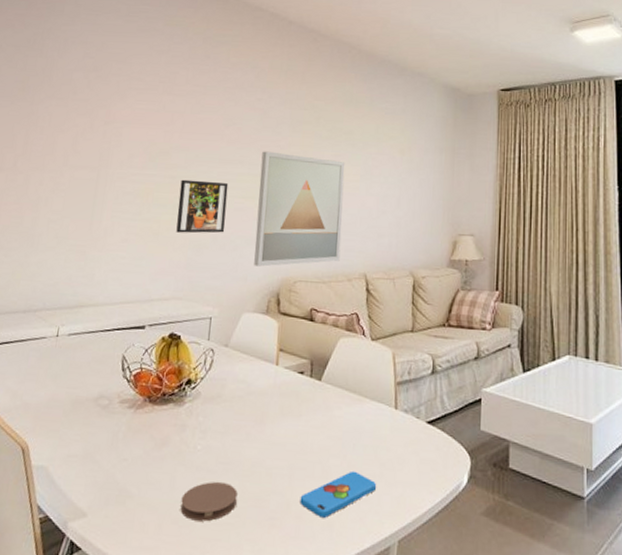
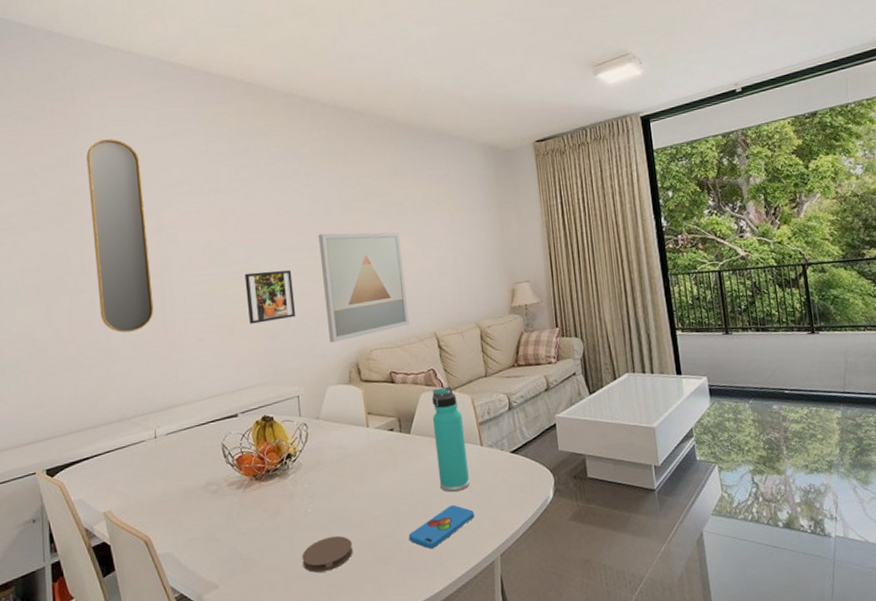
home mirror: none [31,26,103,221] -> present [86,139,154,333]
thermos bottle: none [344,334,380,457] -> present [431,386,470,492]

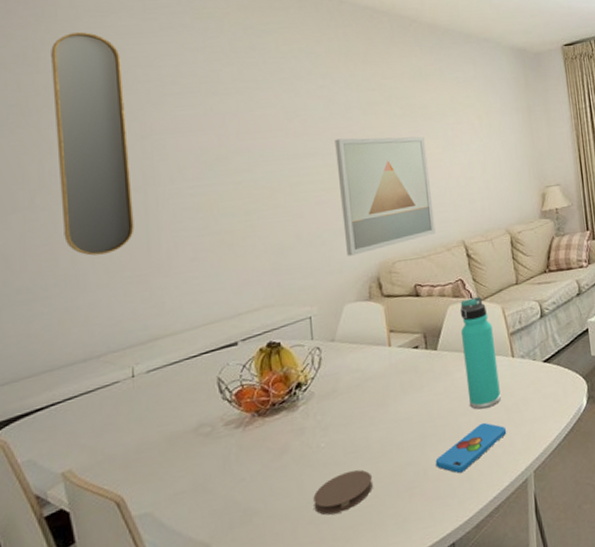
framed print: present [244,270,296,324] -> none [248,179,309,240]

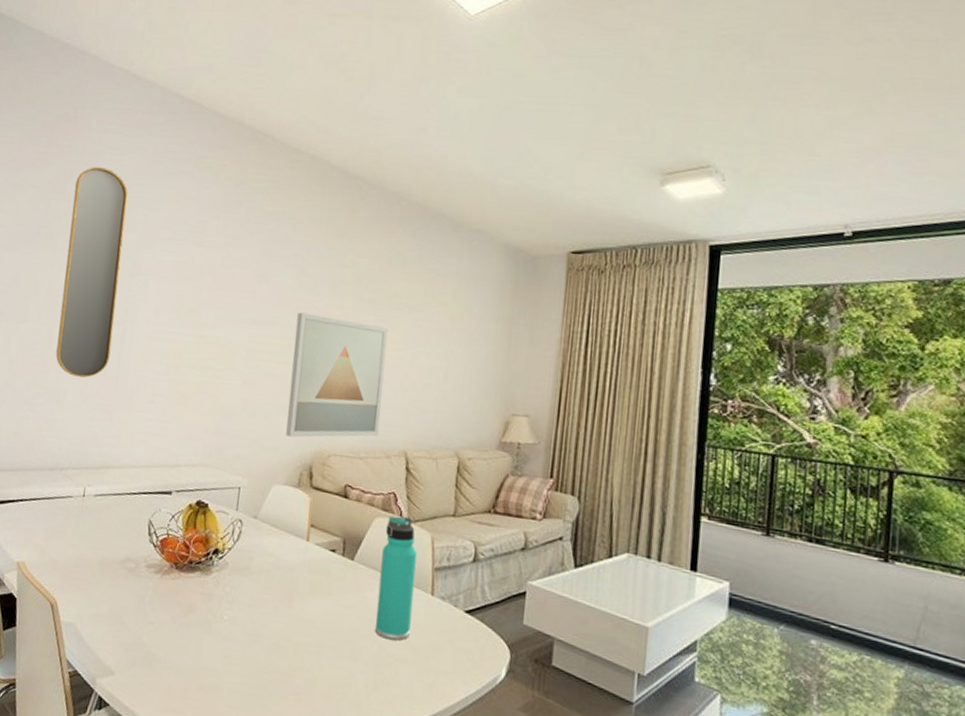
coaster: present [313,469,373,515] -> none [206,652,264,691]
smartphone: present [435,422,507,473] -> none [327,653,409,698]

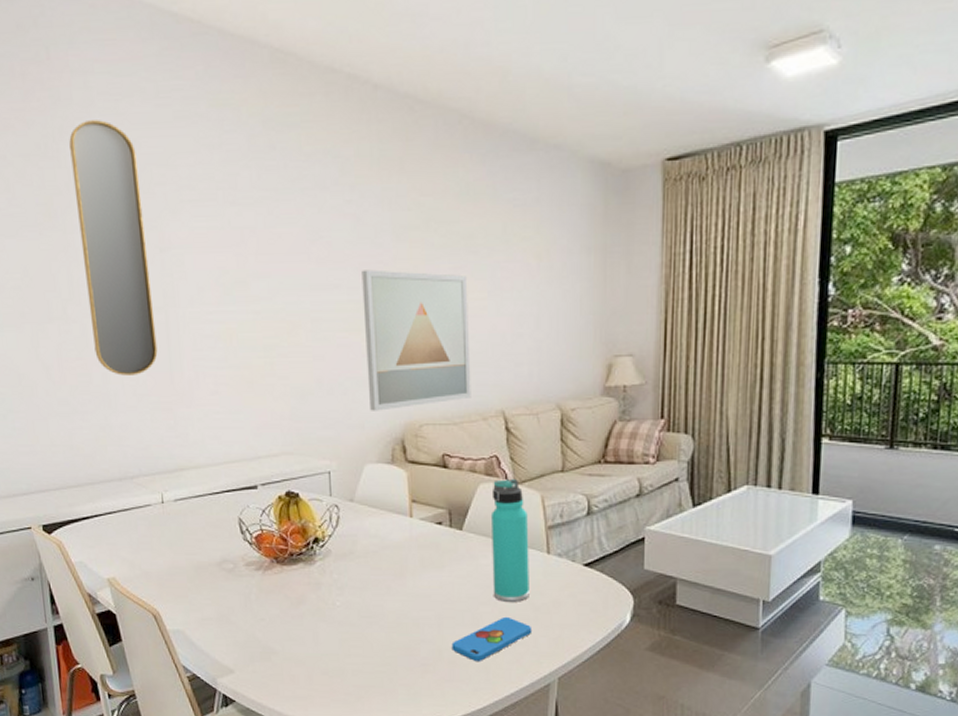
smartphone: none [327,653,409,698] -> present [451,616,533,661]

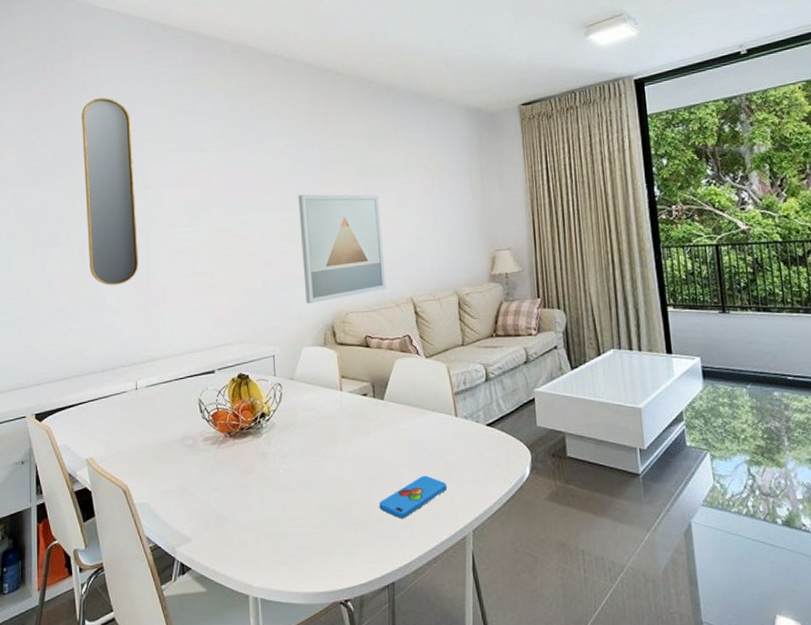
thermos bottle: present [490,478,529,602] -> none [406,353,443,462]

